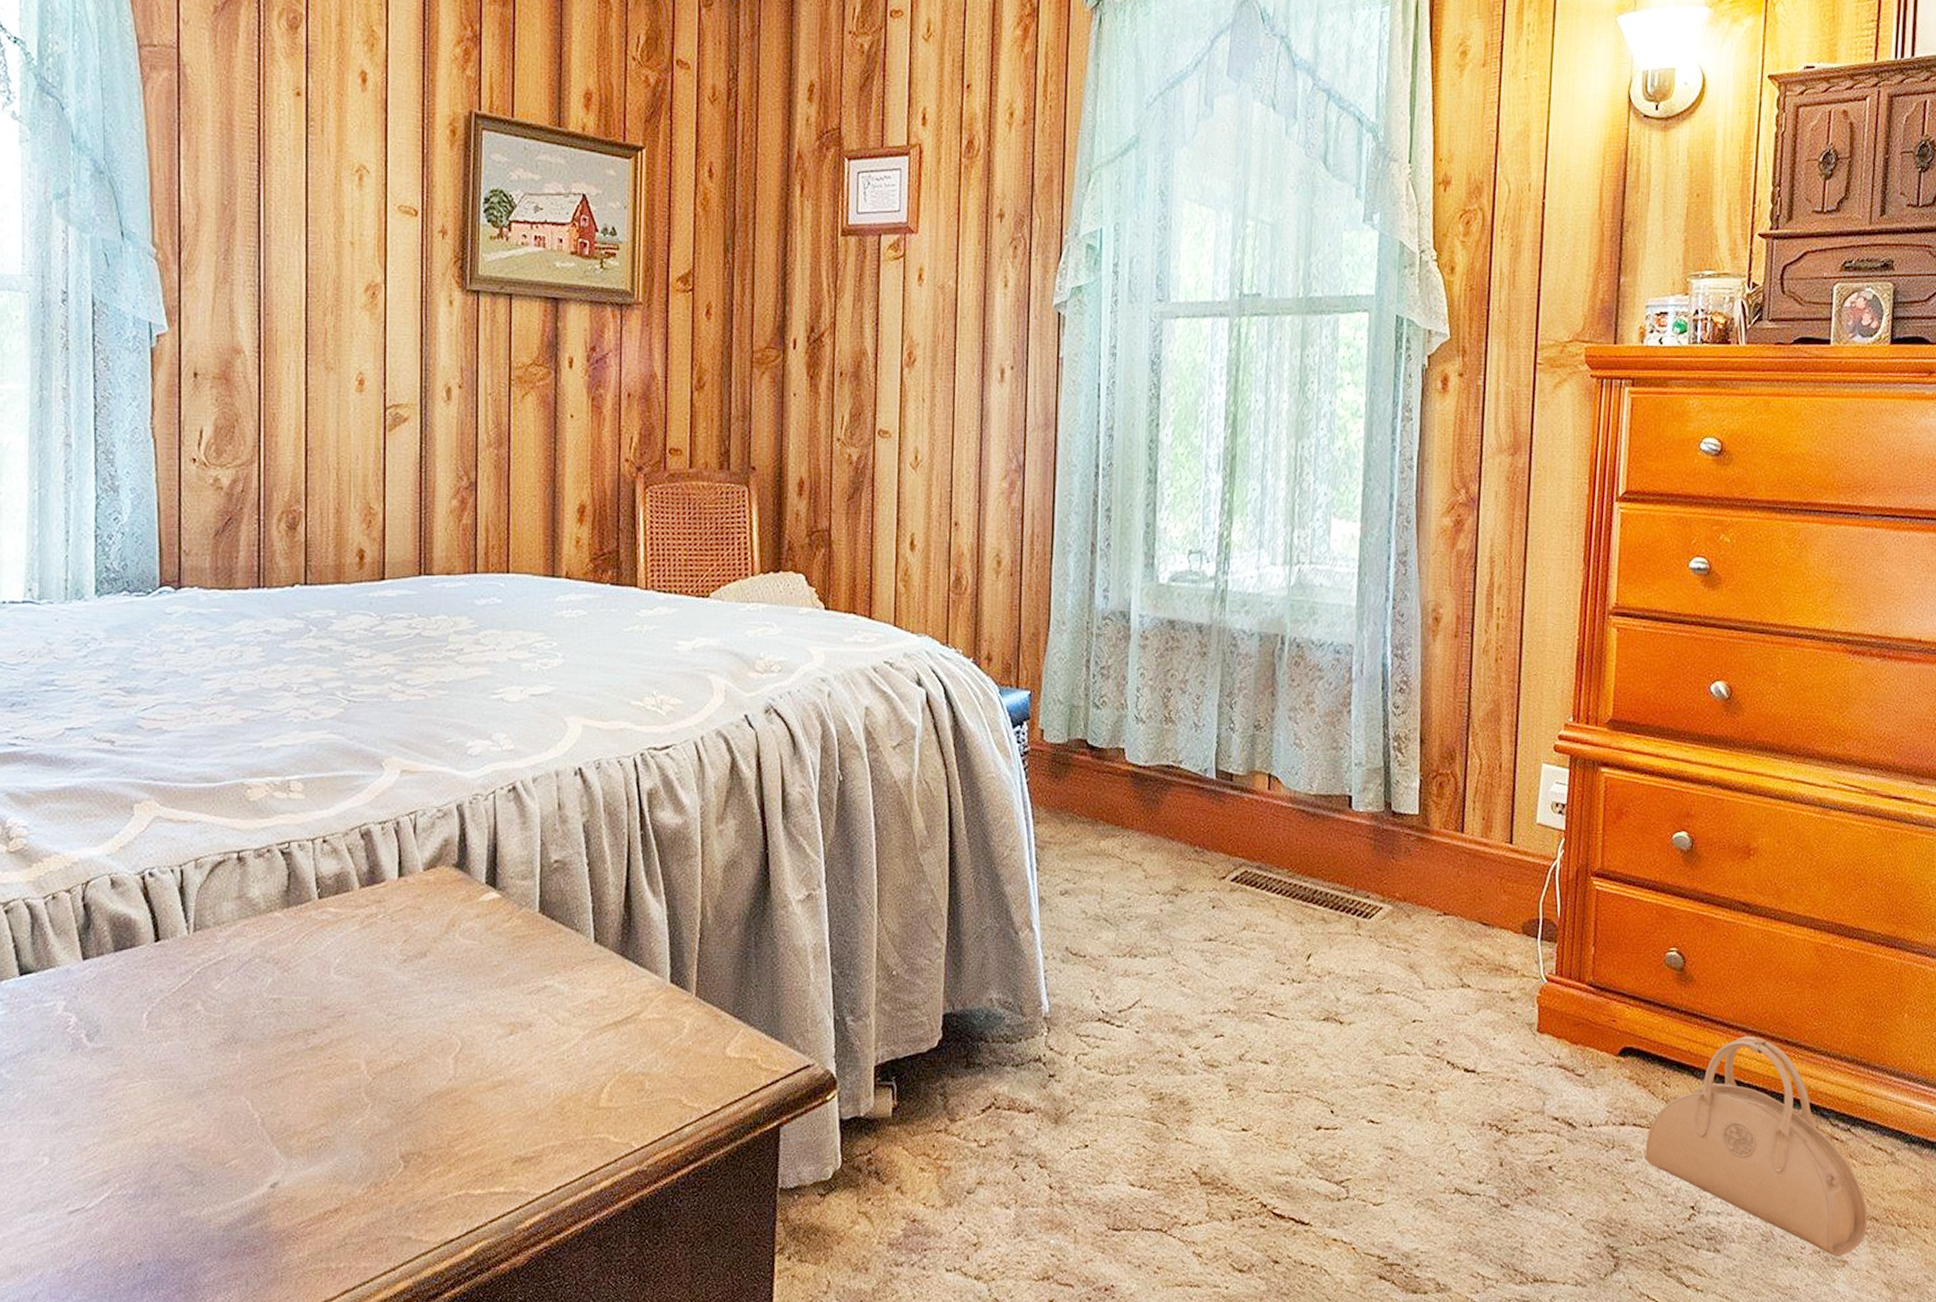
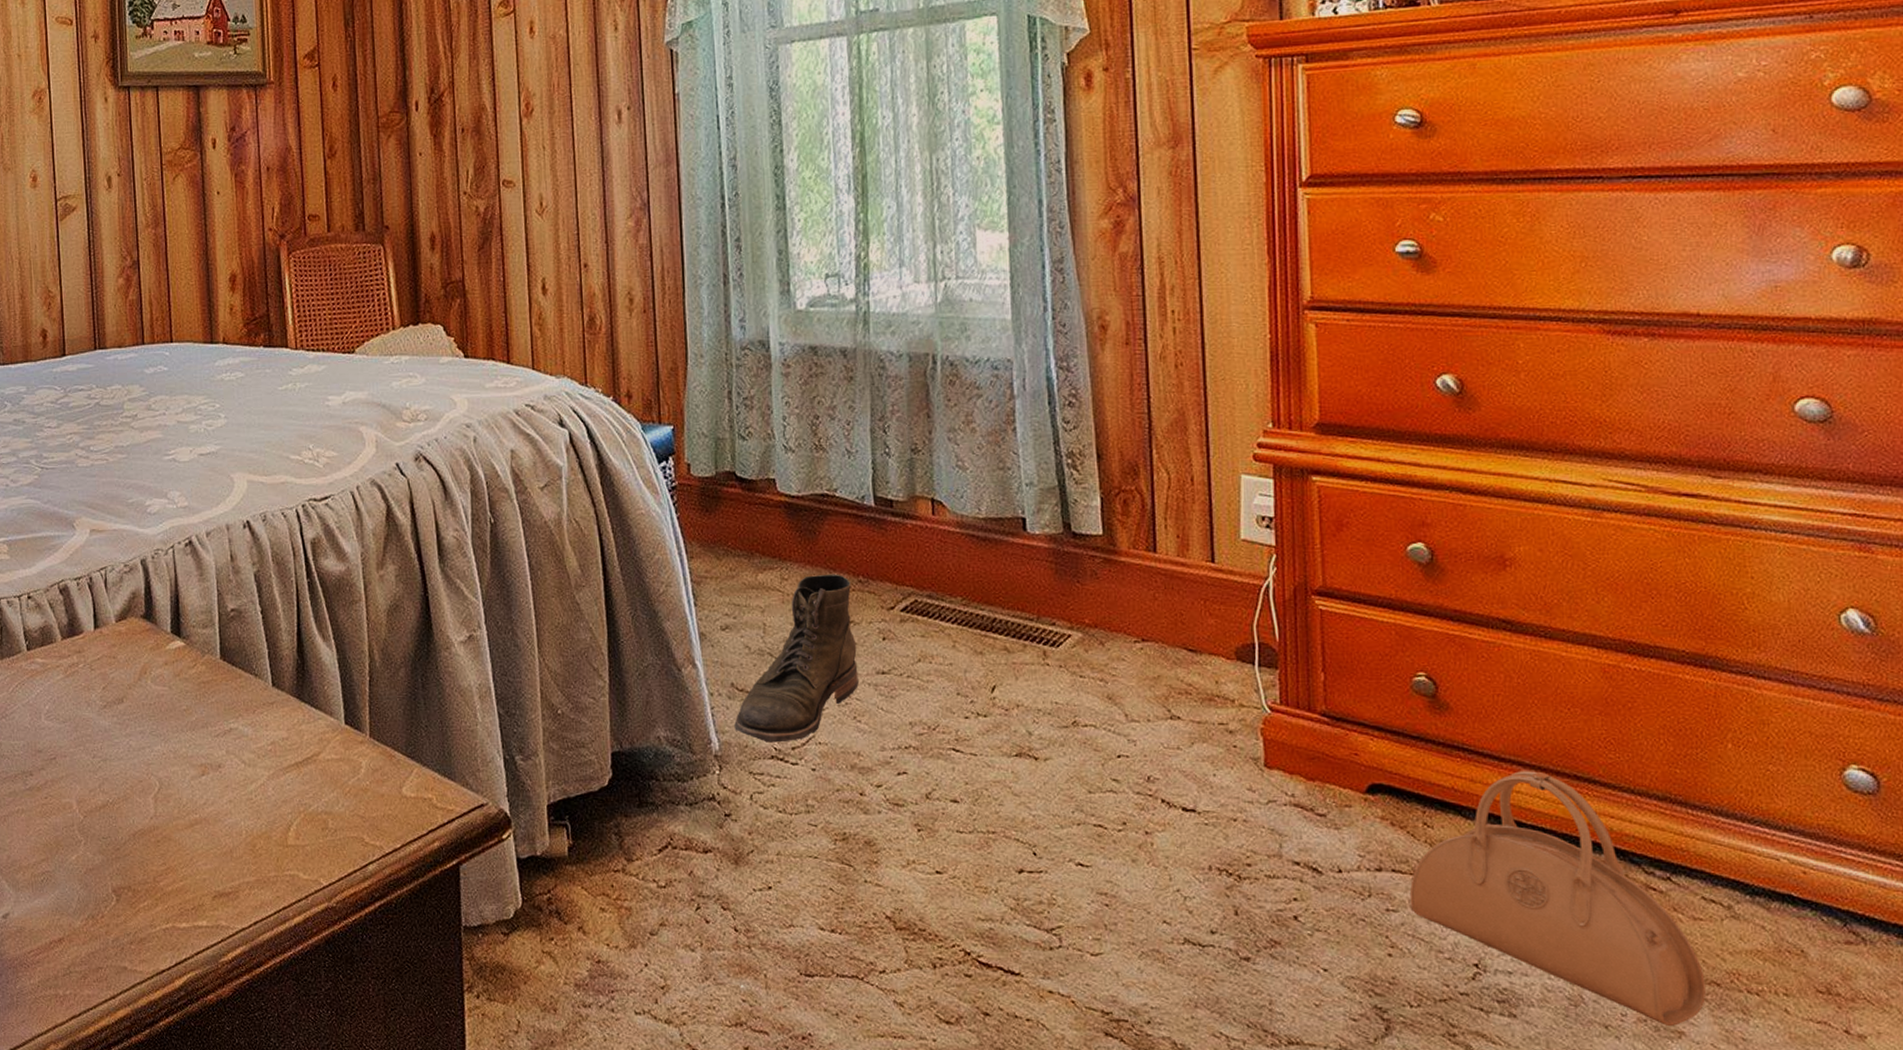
boot: none [1065,843,1188,1006] -> present [734,574,859,743]

